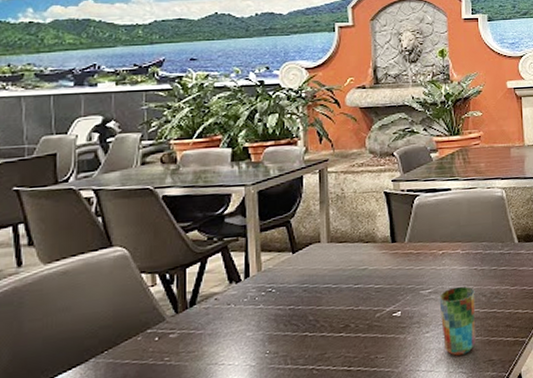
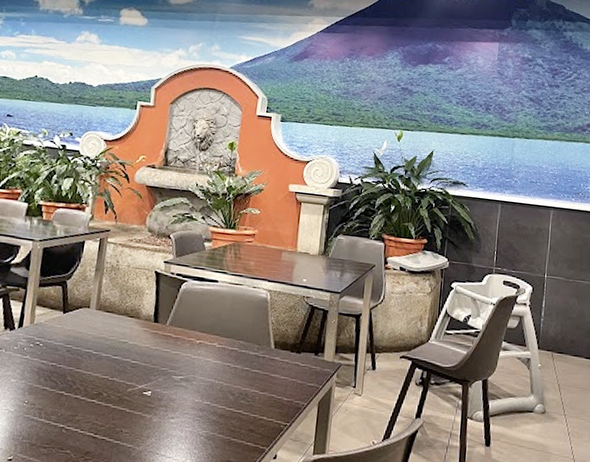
cup: present [439,286,476,356] -> none [186,379,225,449]

